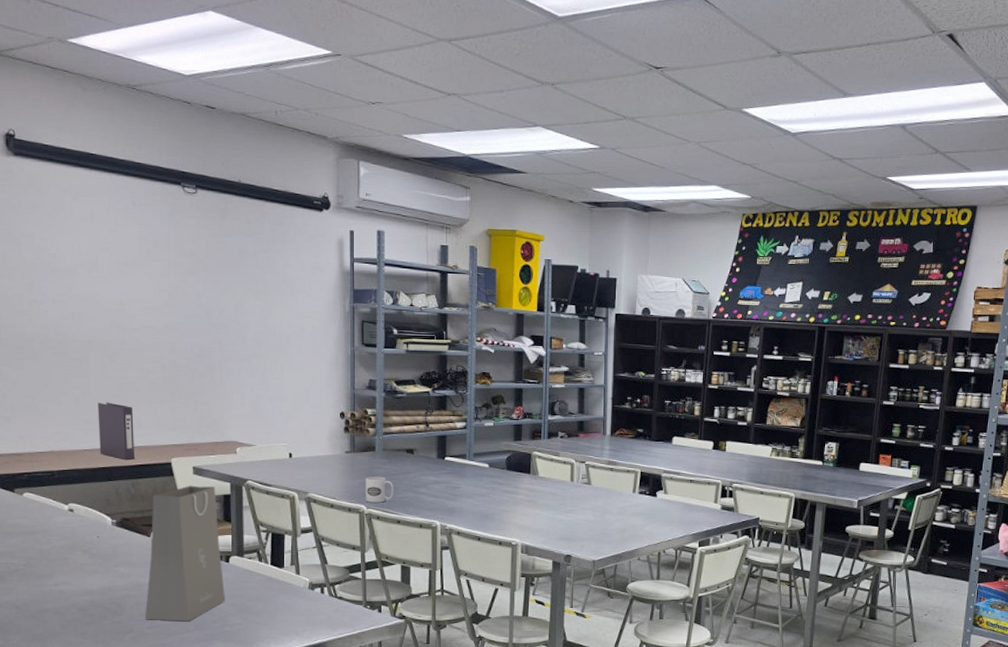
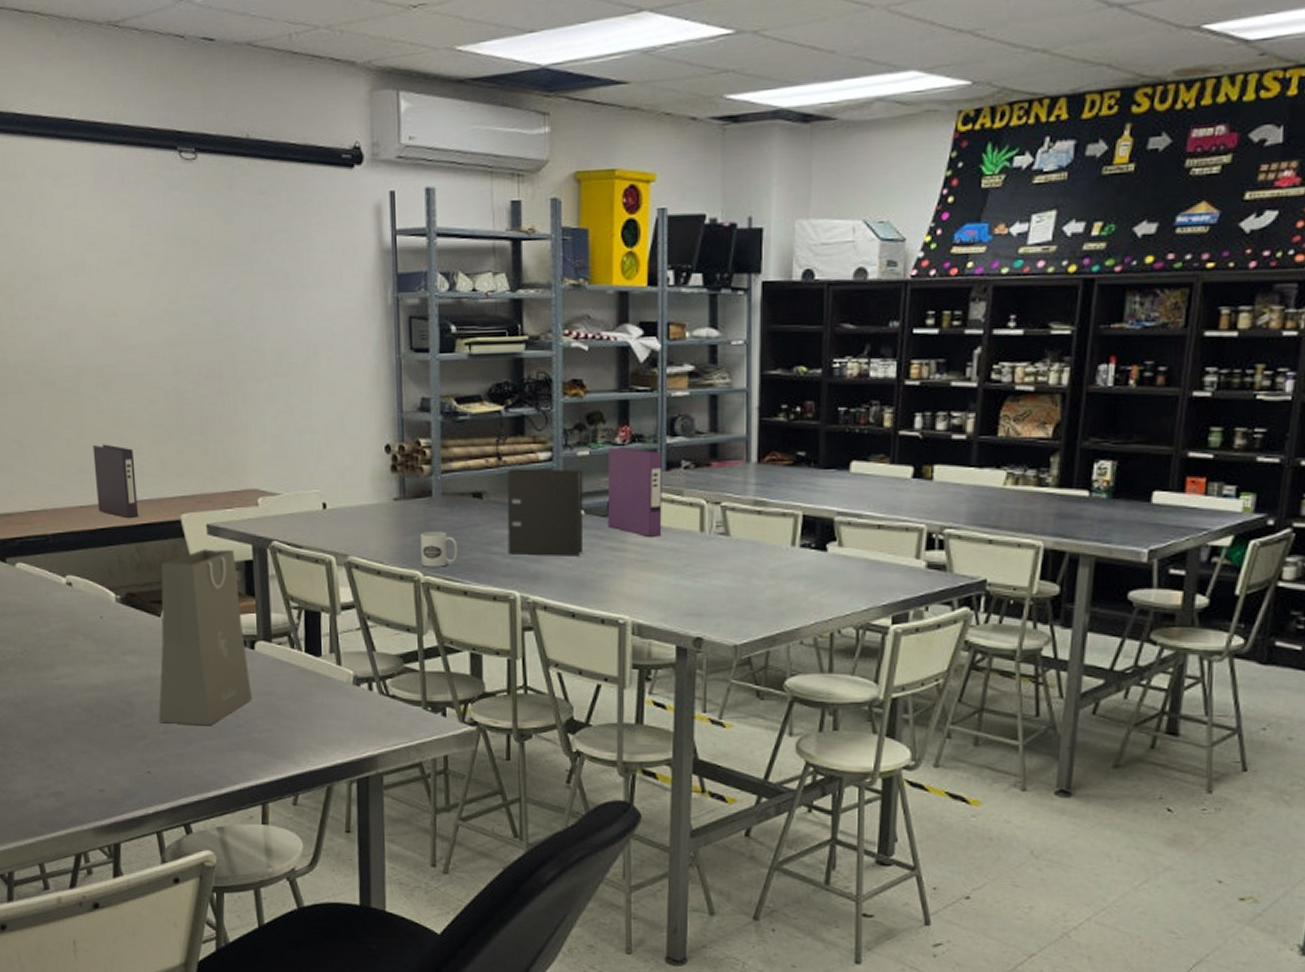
binder: none [432,433,488,497] -> present [506,468,584,556]
binder: none [505,421,546,484] -> present [607,447,663,537]

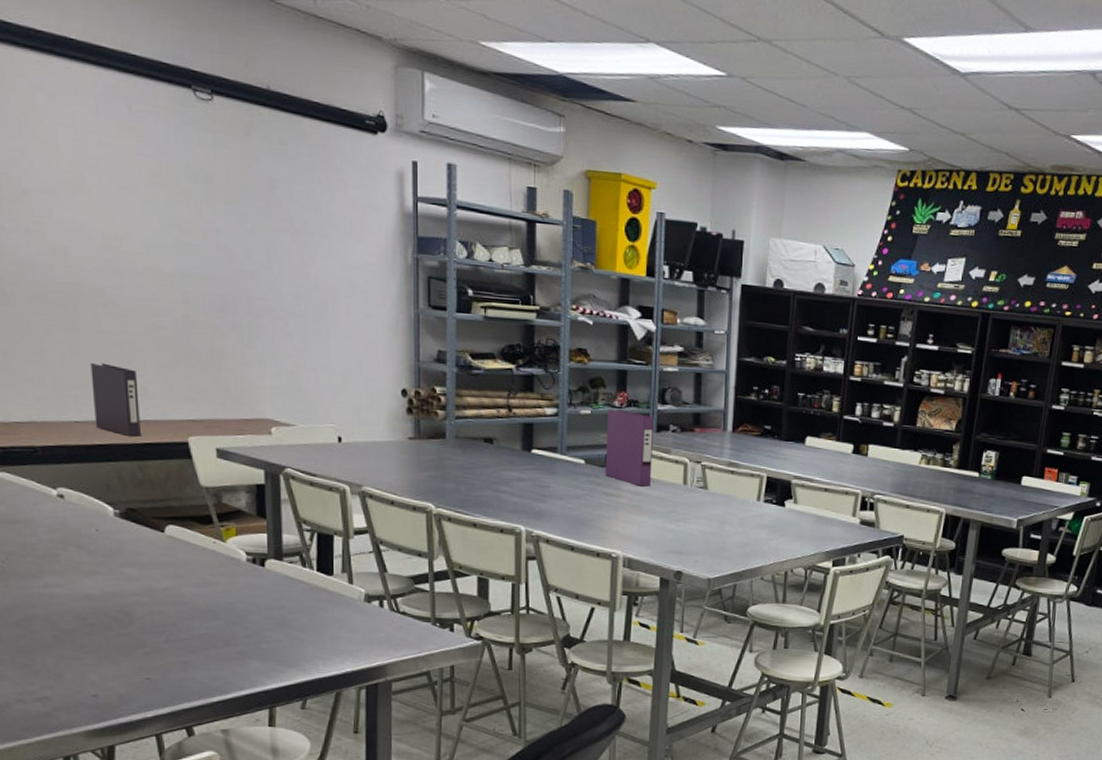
shopping bag: present [159,549,252,726] -> none [160,471,260,636]
mug: present [420,531,459,567] -> none [434,469,470,501]
binder: present [506,468,584,556] -> none [515,420,585,499]

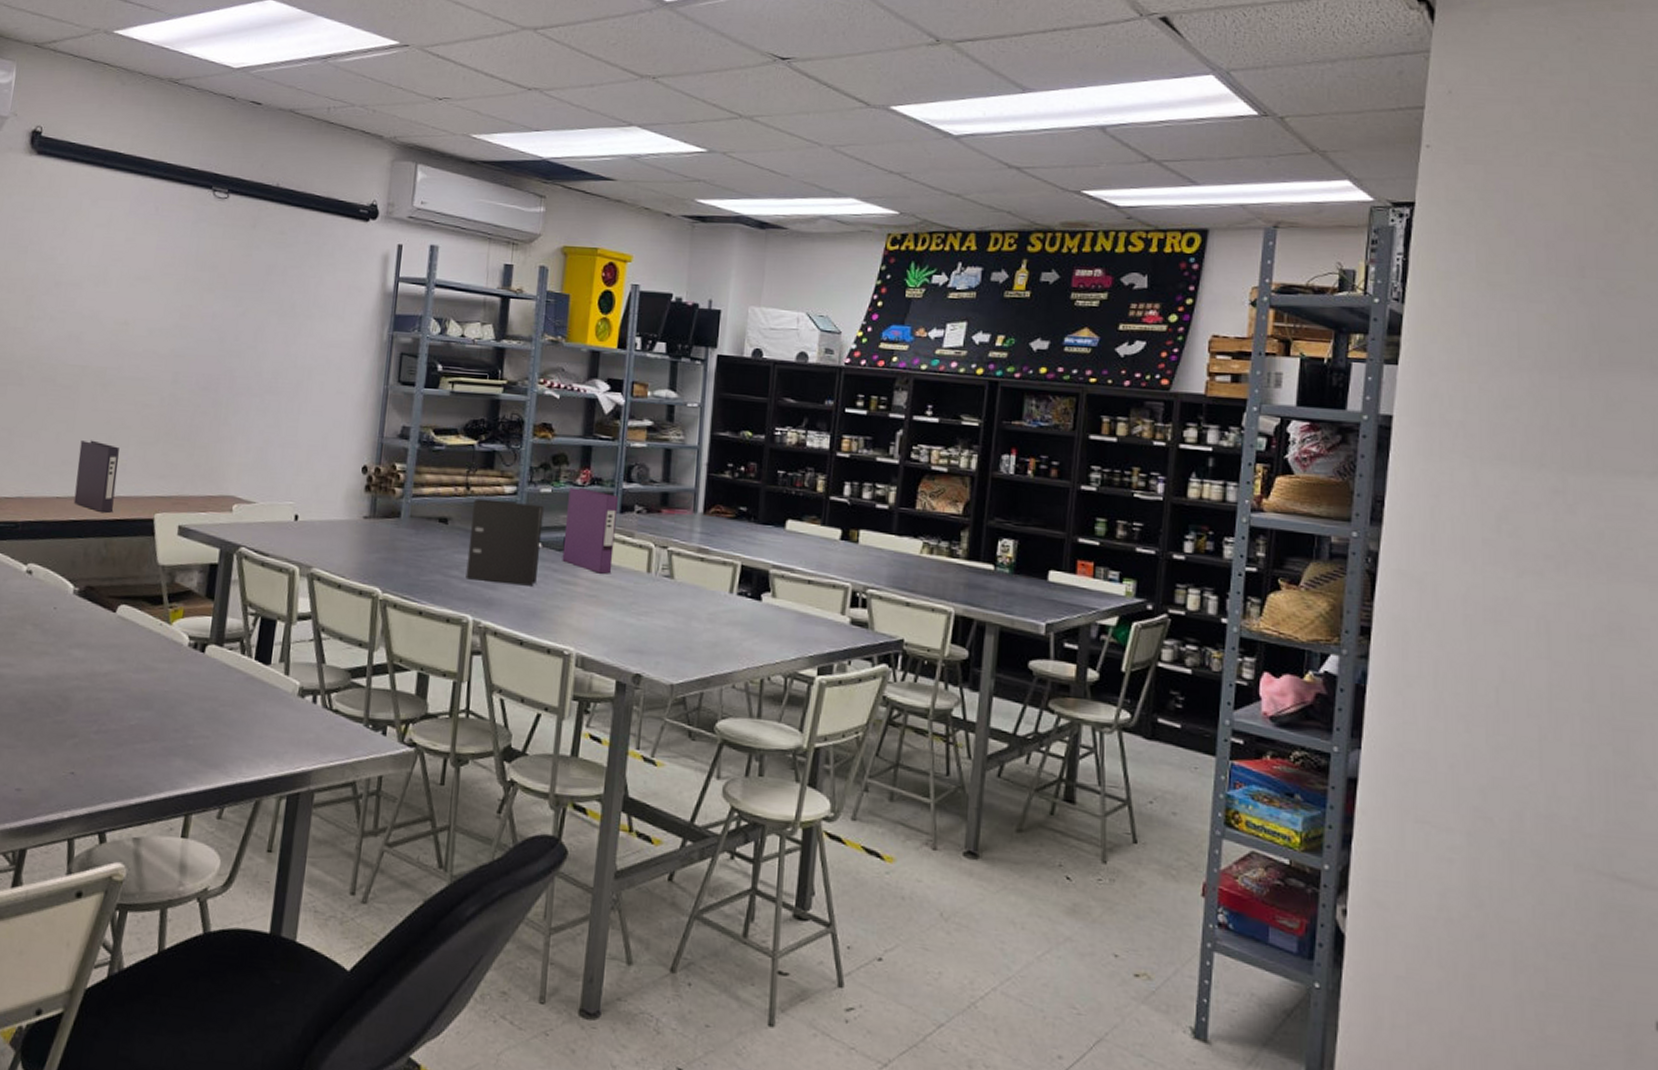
binder: none [515,420,585,499] -> present [465,498,544,586]

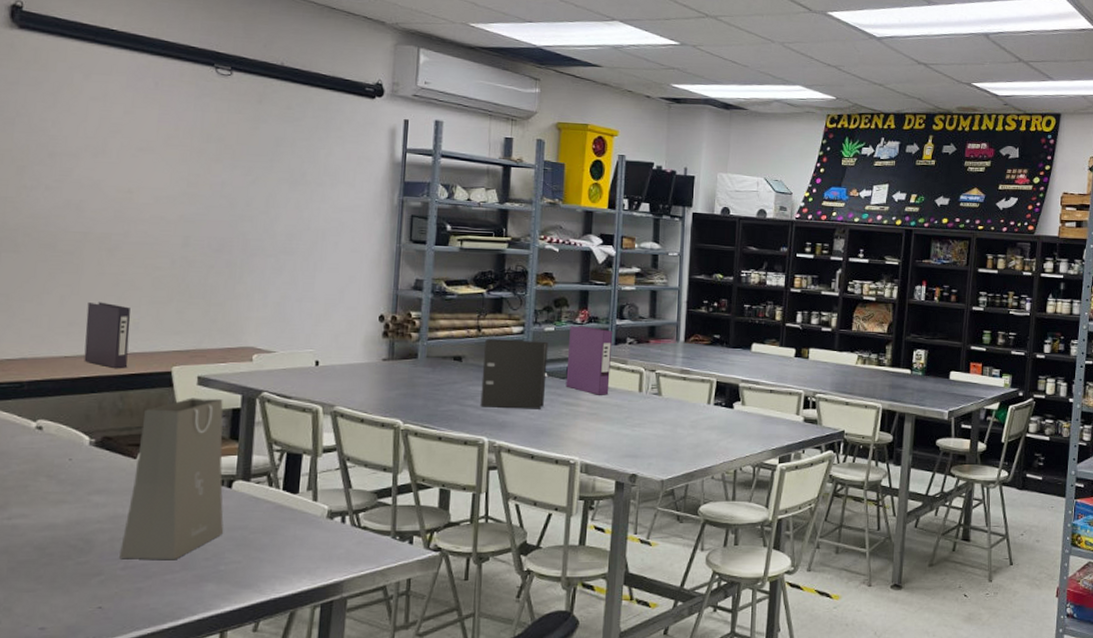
shopping bag: none [94,549,202,729] -> present [119,397,224,561]

